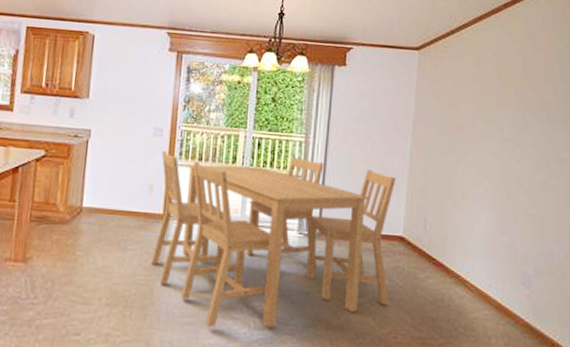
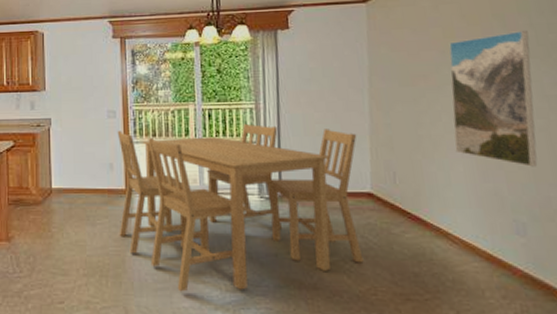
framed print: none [480,95,552,224] -> present [449,29,538,167]

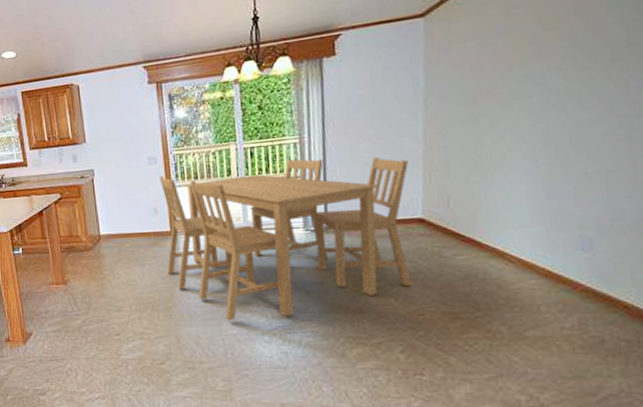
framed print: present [449,29,538,167] -> none [518,28,618,180]

